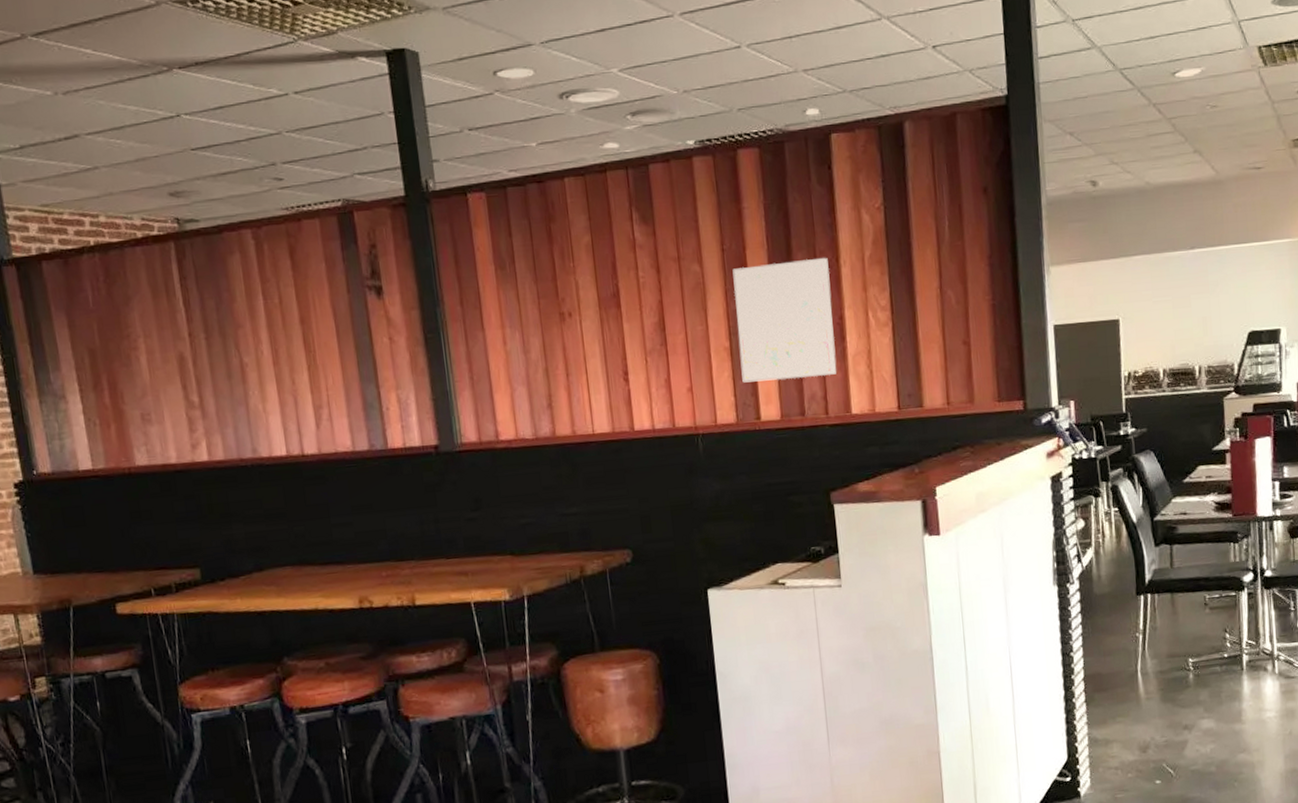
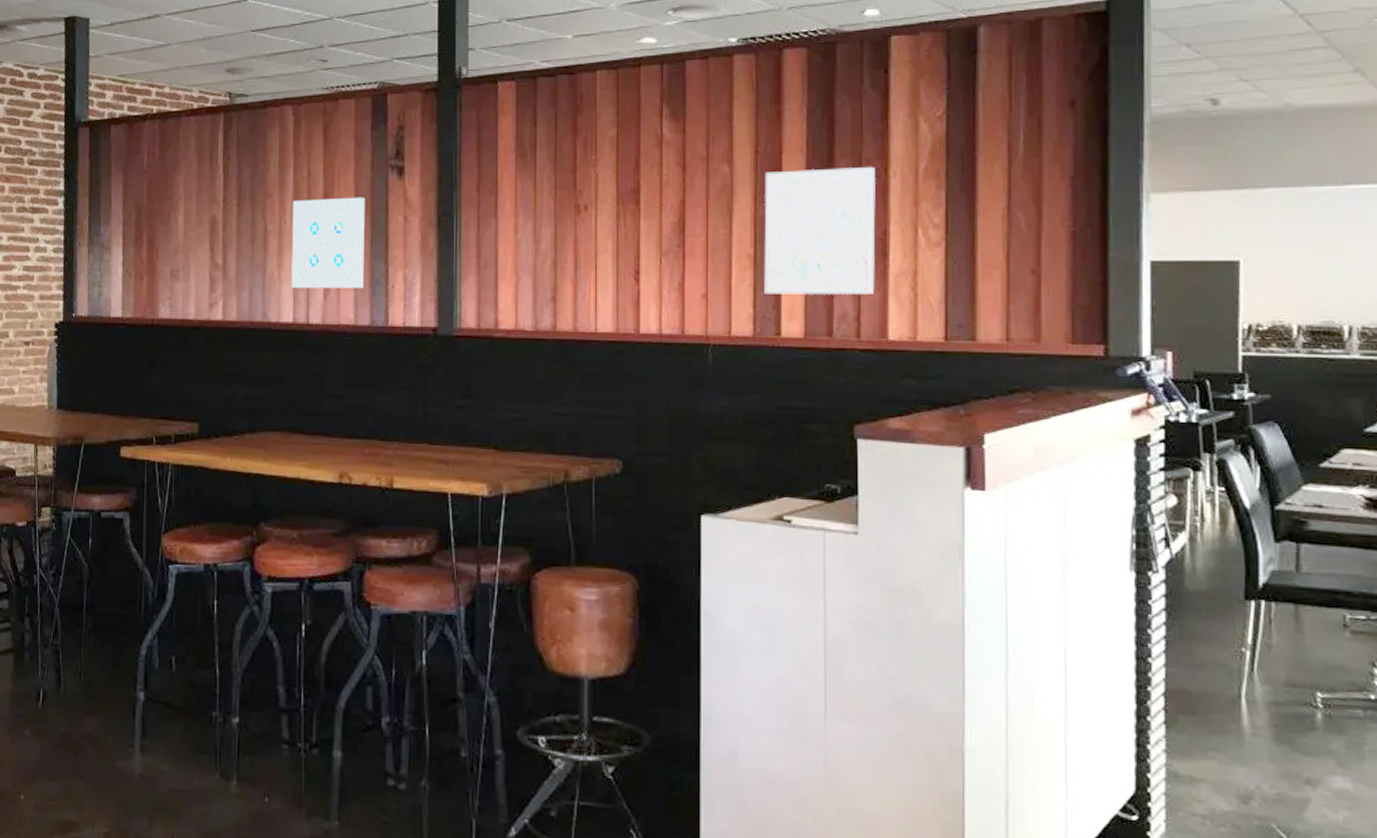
wall art: none [267,320,357,420] -> present [291,197,365,288]

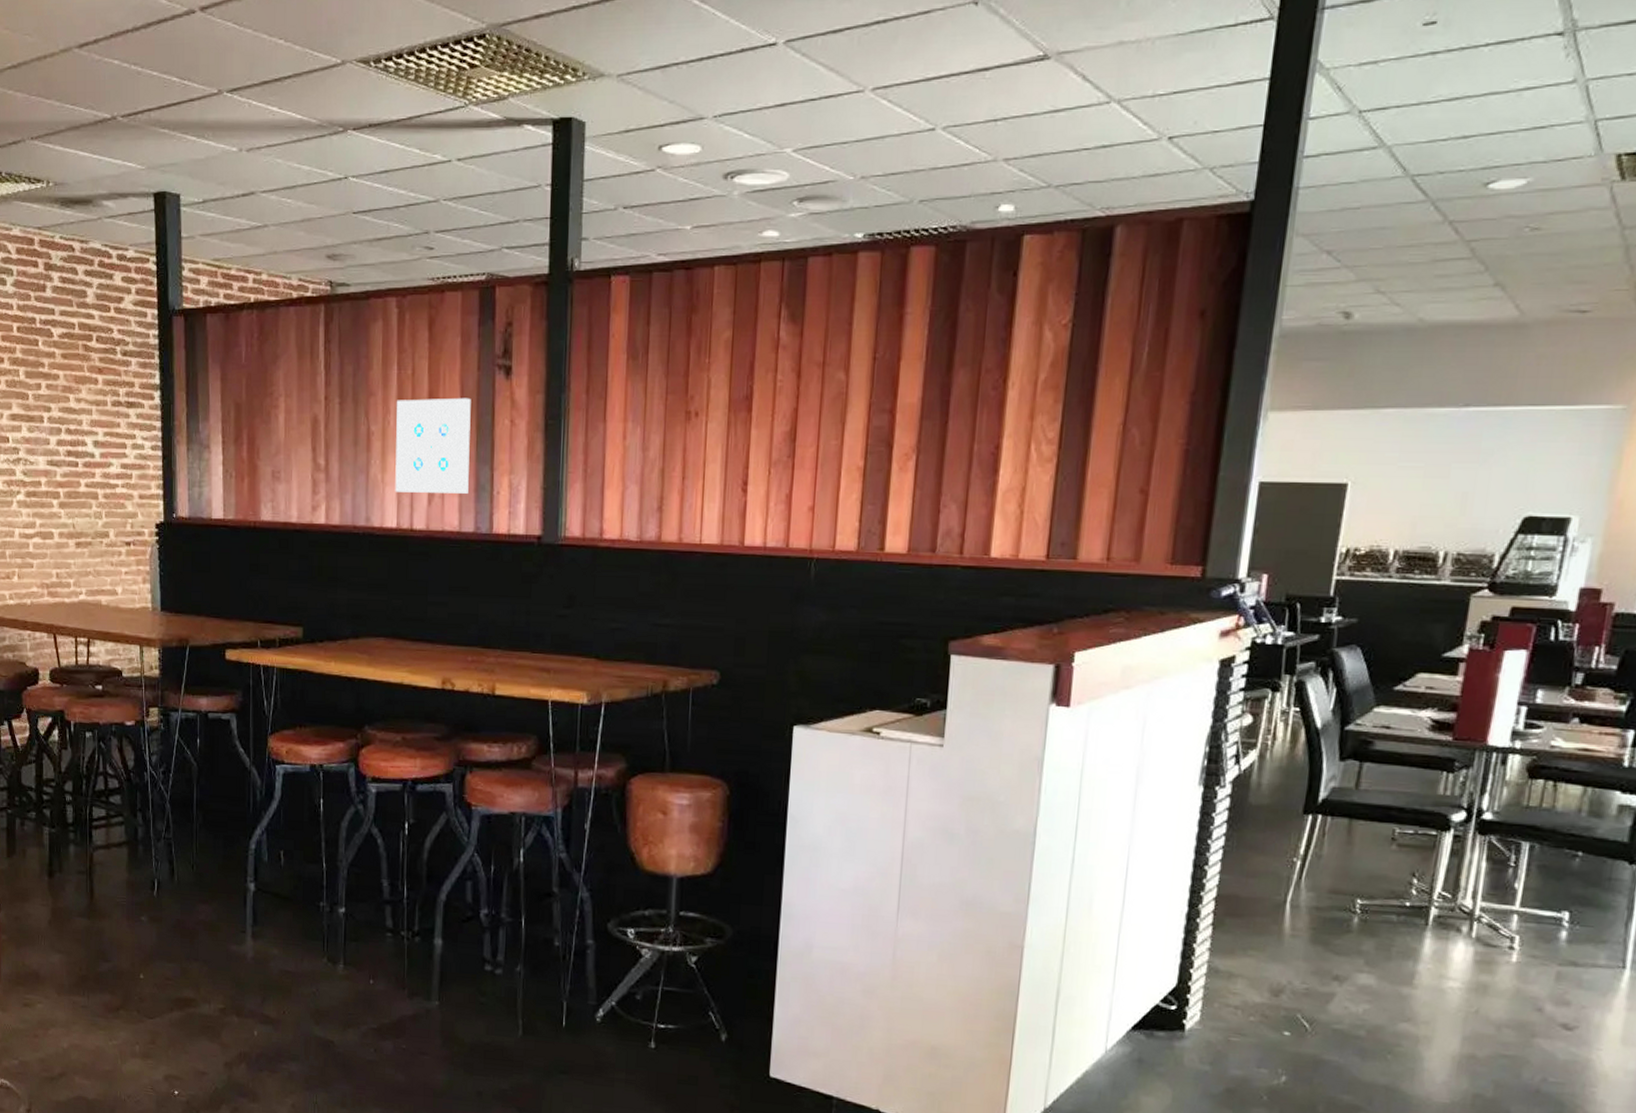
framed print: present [764,166,876,294] -> none [871,376,994,510]

